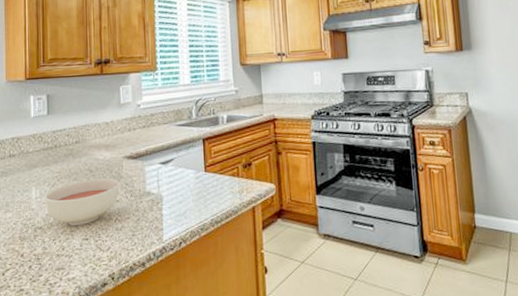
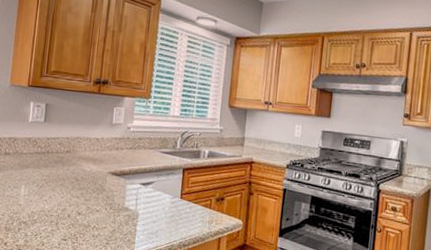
bowl: present [45,178,119,227] -> none [32,187,101,227]

